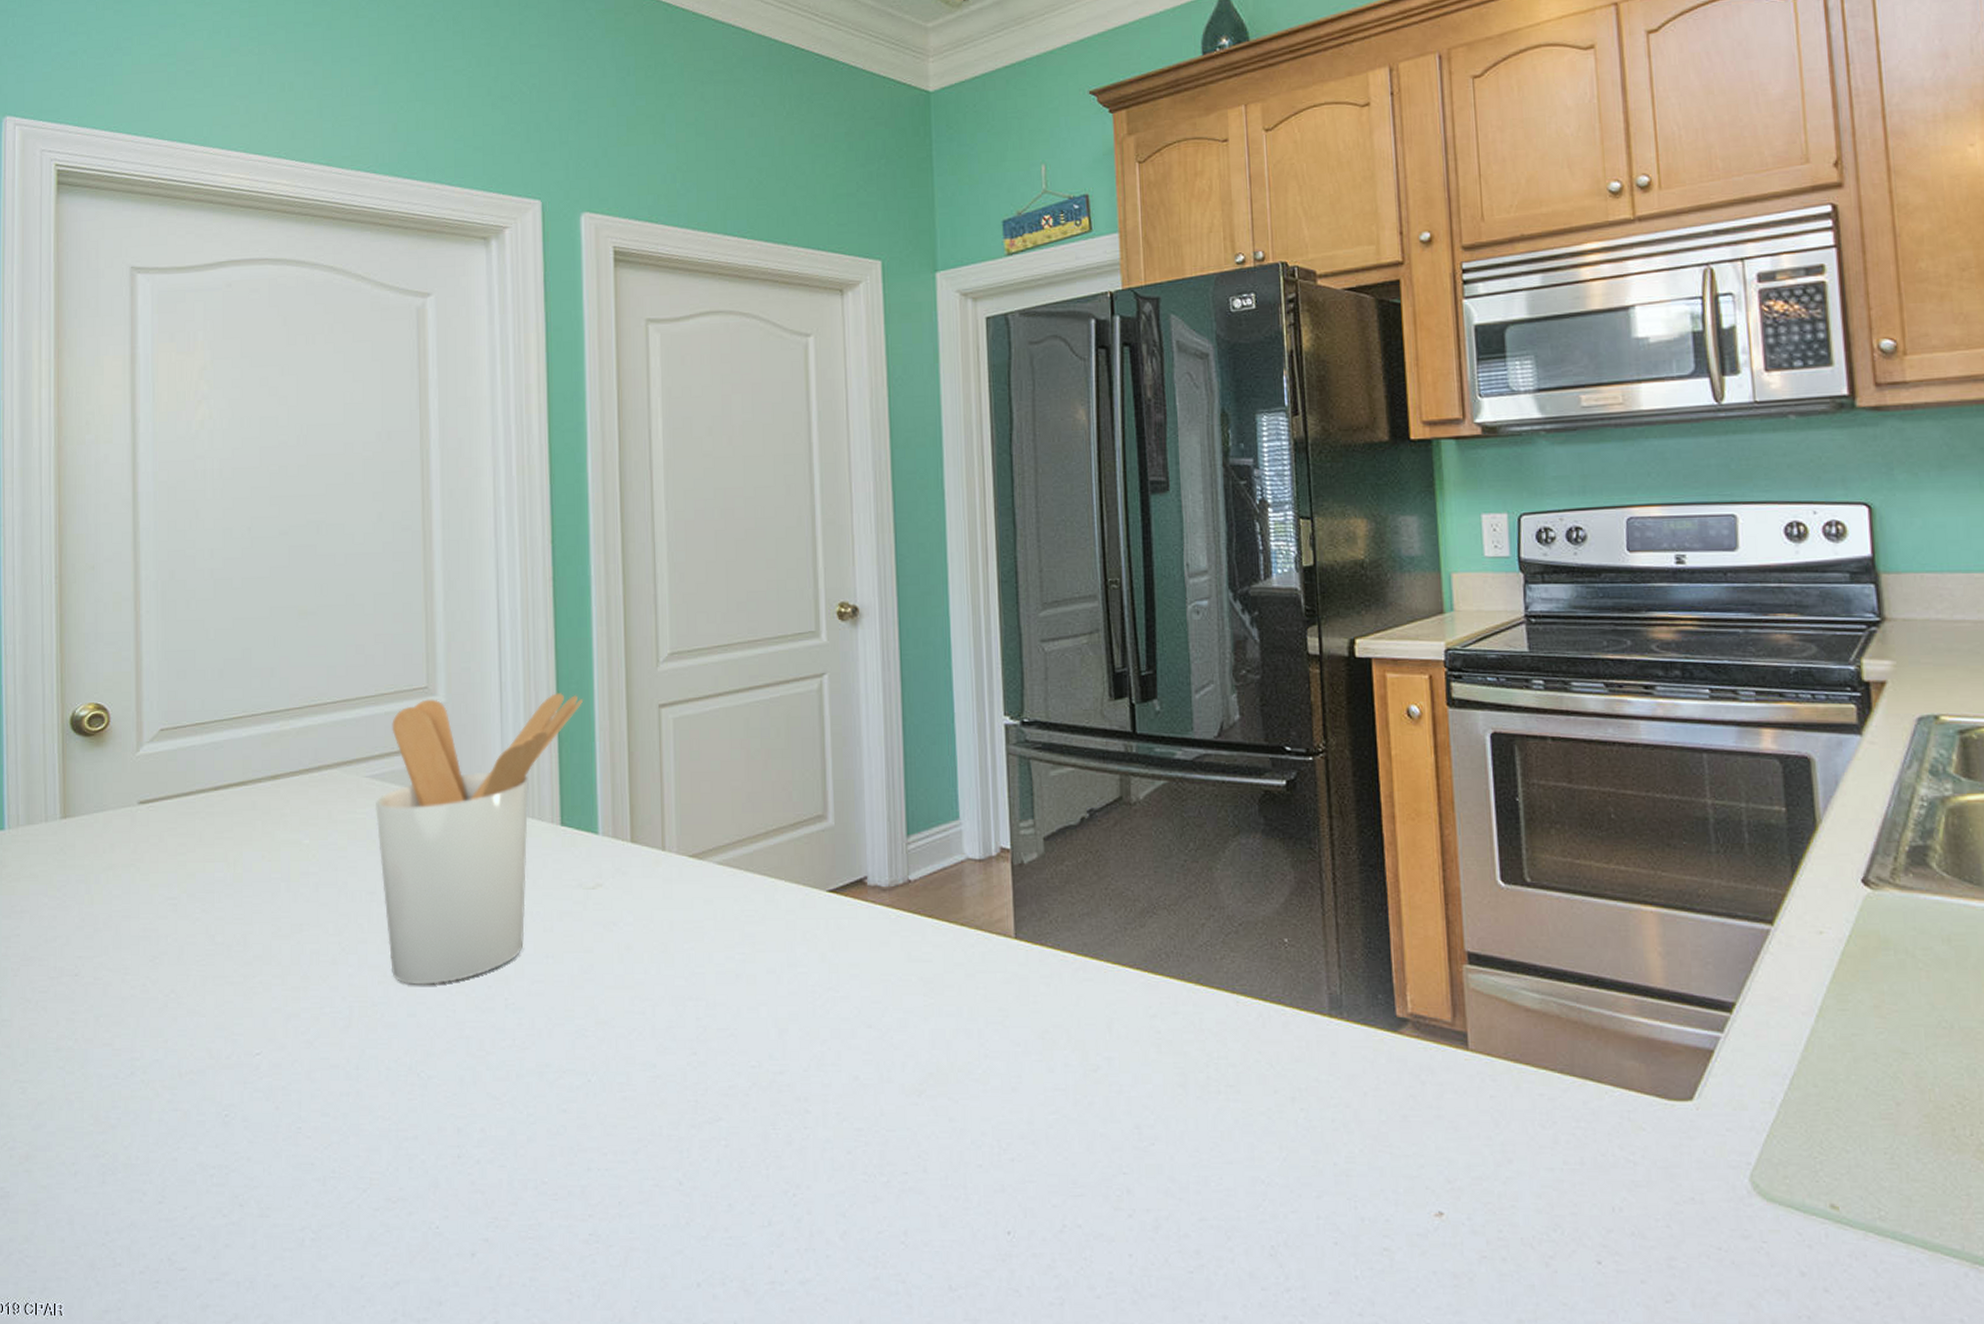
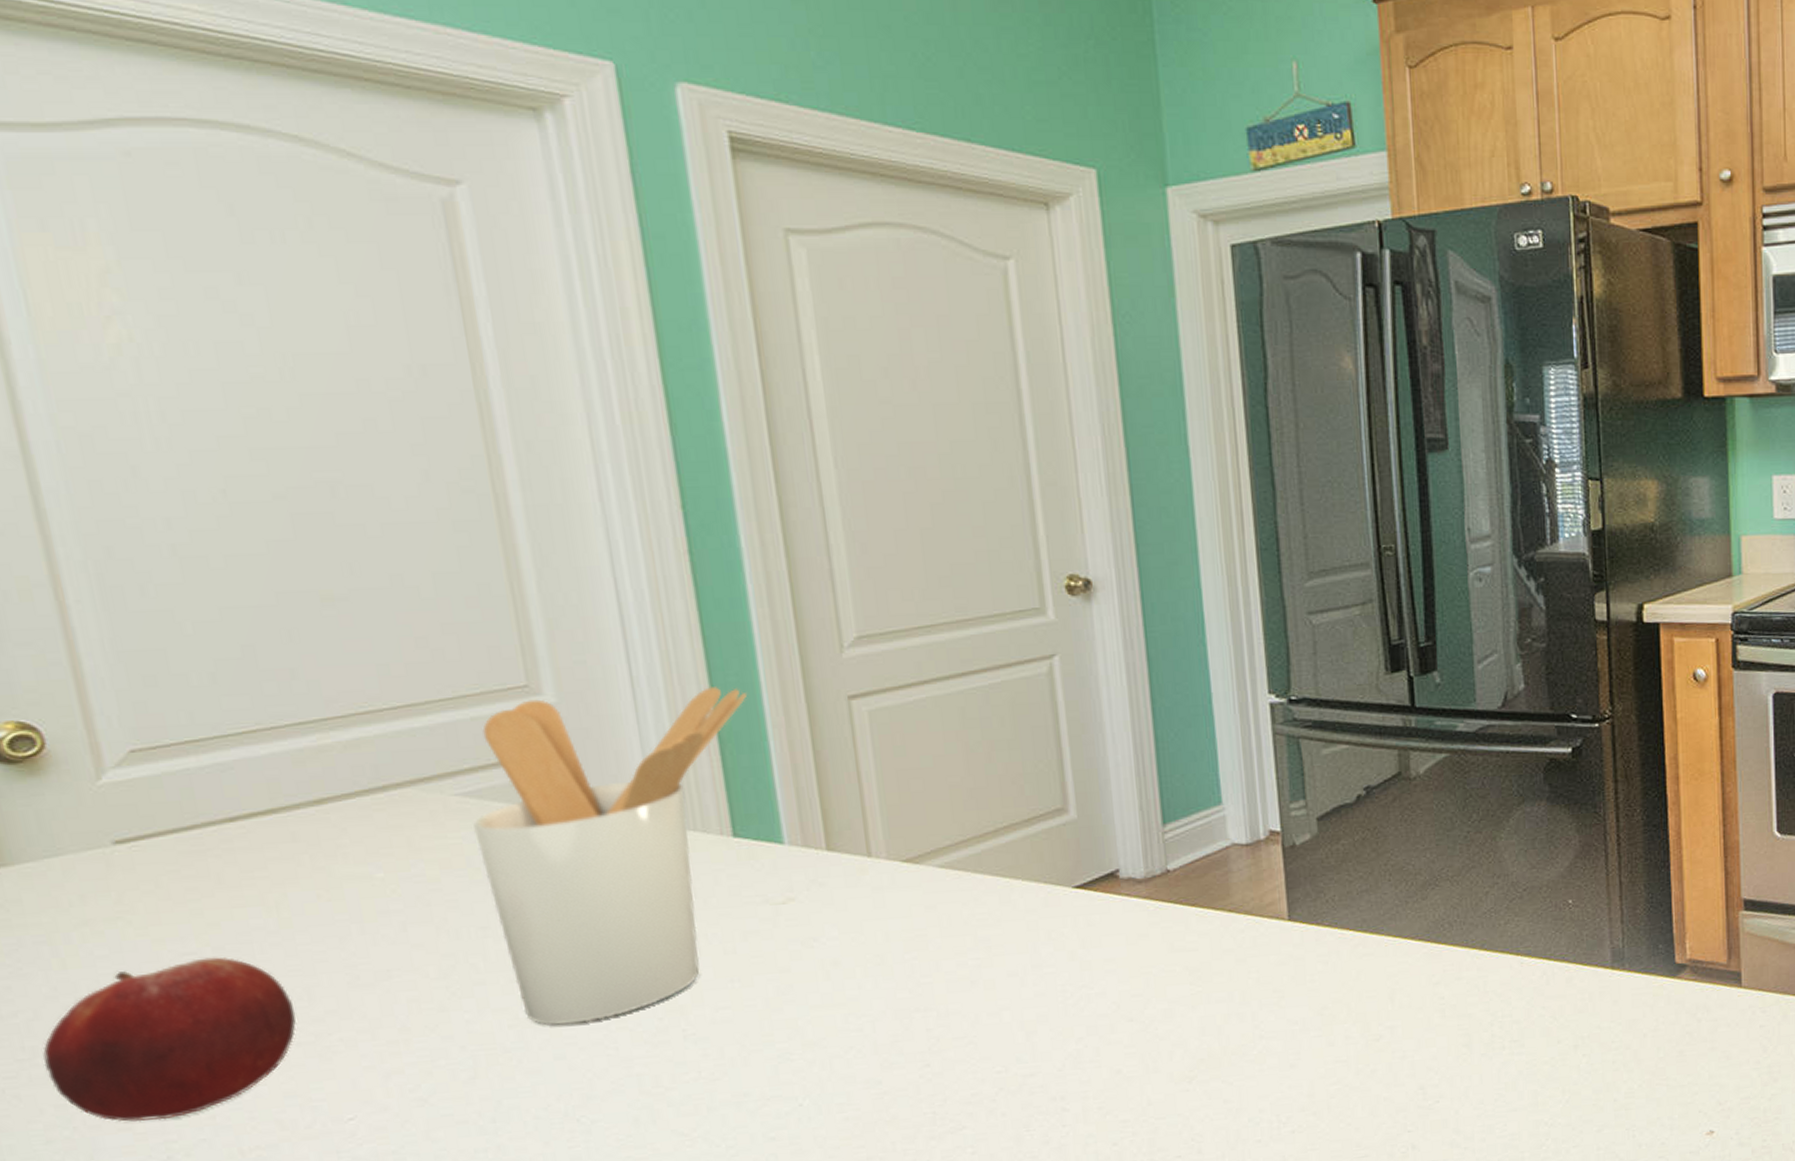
fruit: none [66,903,234,1040] -> present [43,957,296,1122]

